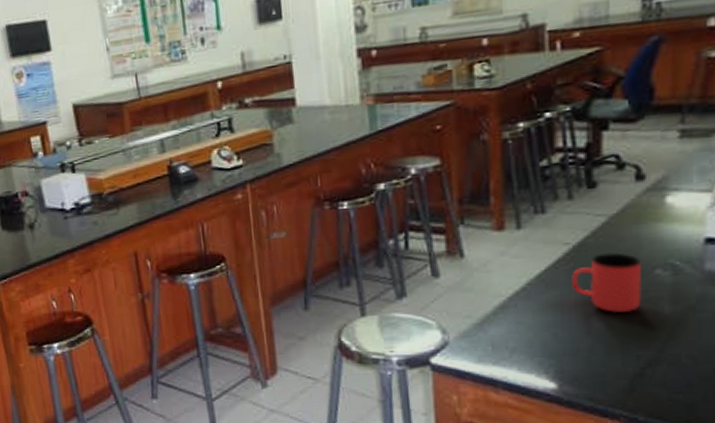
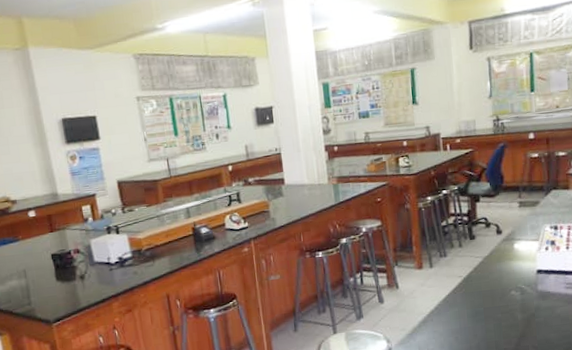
cup: present [572,252,643,313] -> none [464,281,505,321]

